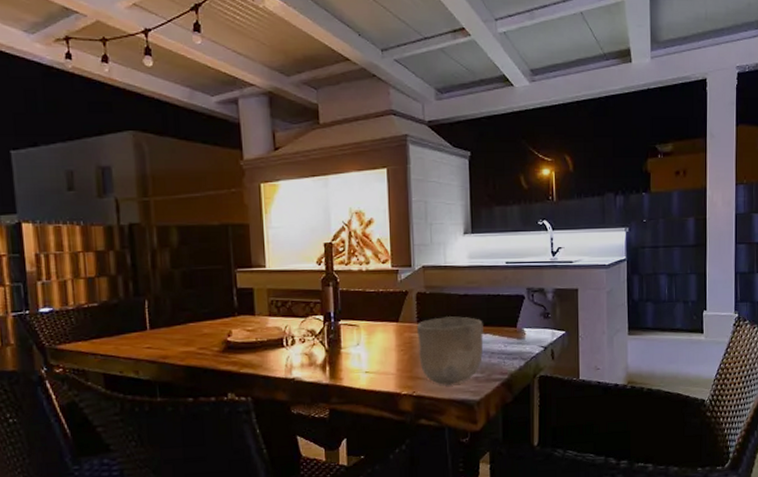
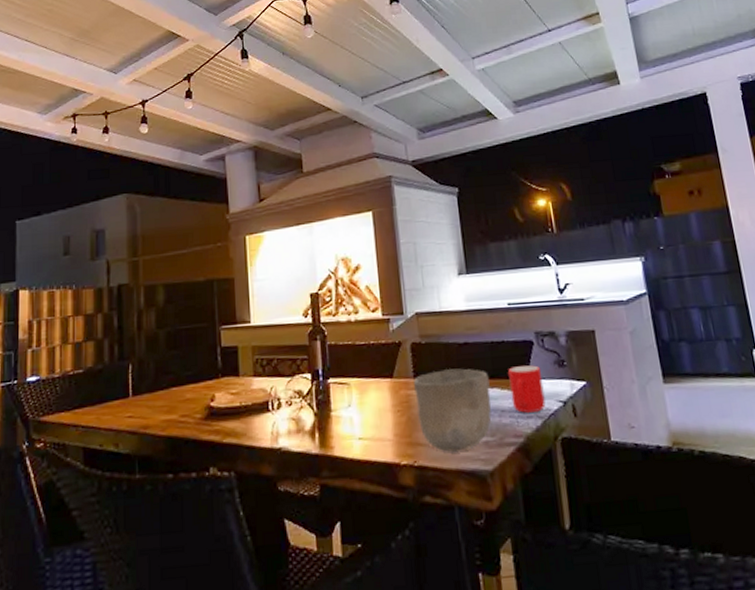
cup: none [501,316,529,355] -> present [508,365,546,413]

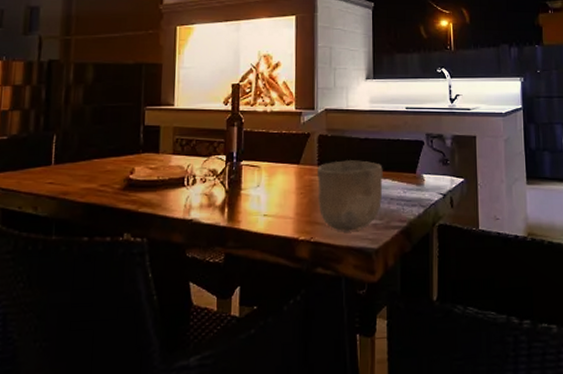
cup: present [508,365,546,413] -> none [400,162,428,202]

